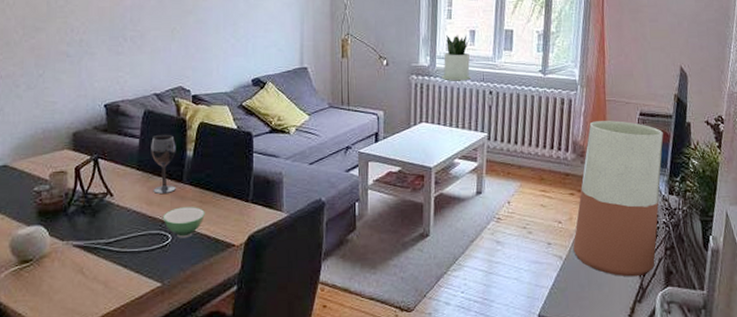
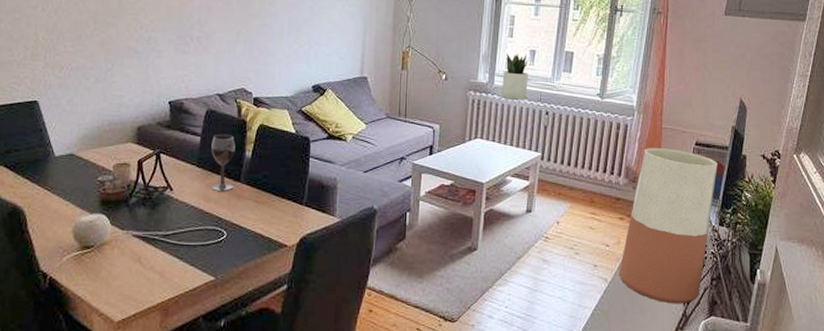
bowl: present [162,207,205,238] -> none [219,205,260,236]

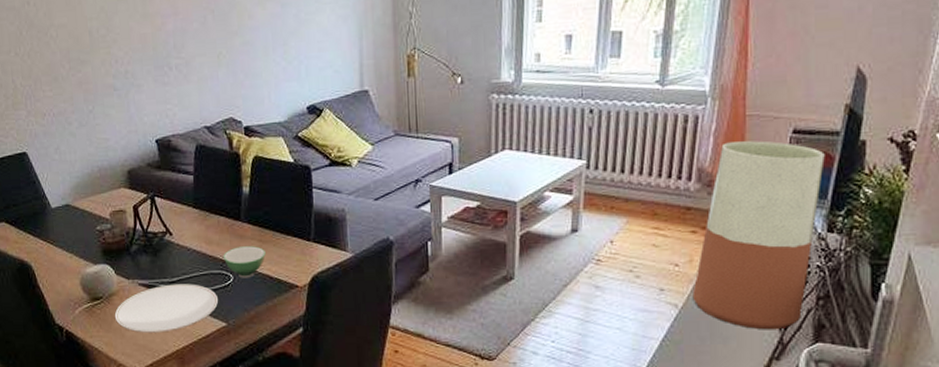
plate: none [103,237,210,284] -> present [114,284,219,333]
wine glass: present [211,133,236,191] -> none [205,169,234,232]
bowl: none [219,205,260,236] -> present [222,246,266,278]
planter: present [499,54,530,100] -> none [529,41,567,99]

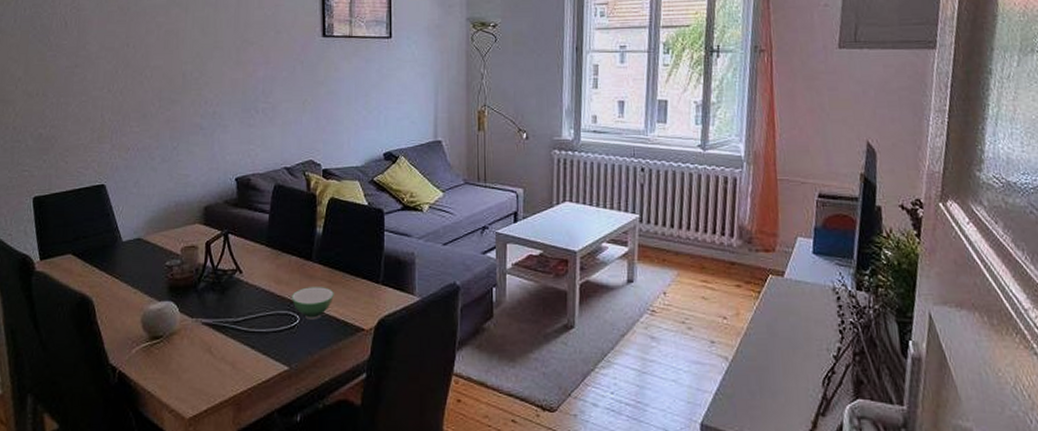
plate: present [114,284,219,333] -> none [173,324,283,376]
vase: present [692,140,825,330] -> none [741,203,848,385]

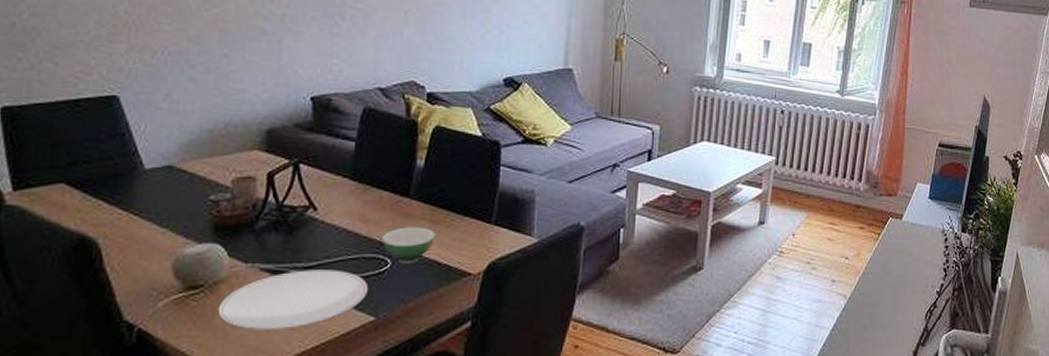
plate: none [173,324,283,376] -> present [217,269,369,331]

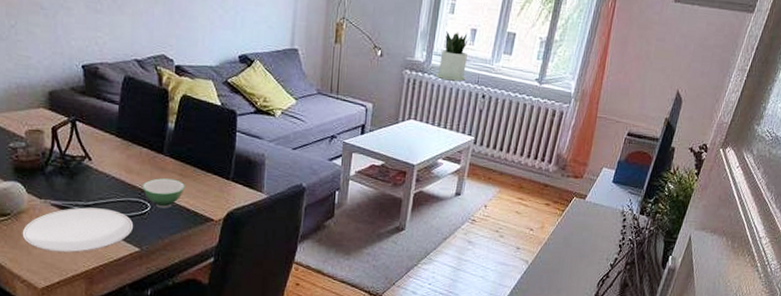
planter: none [729,44,764,97] -> present [436,31,470,82]

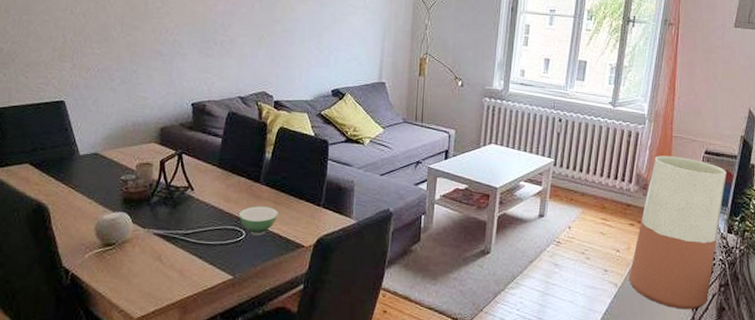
plate: present [22,207,134,253] -> none [124,236,229,282]
planter: present [436,31,470,82] -> none [514,62,544,107]
vase: none [539,136,647,286] -> present [629,156,727,310]

